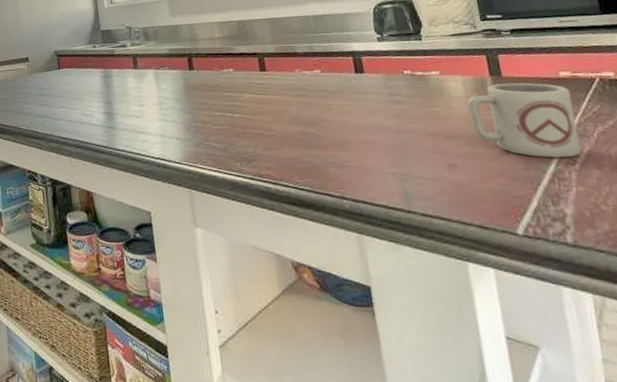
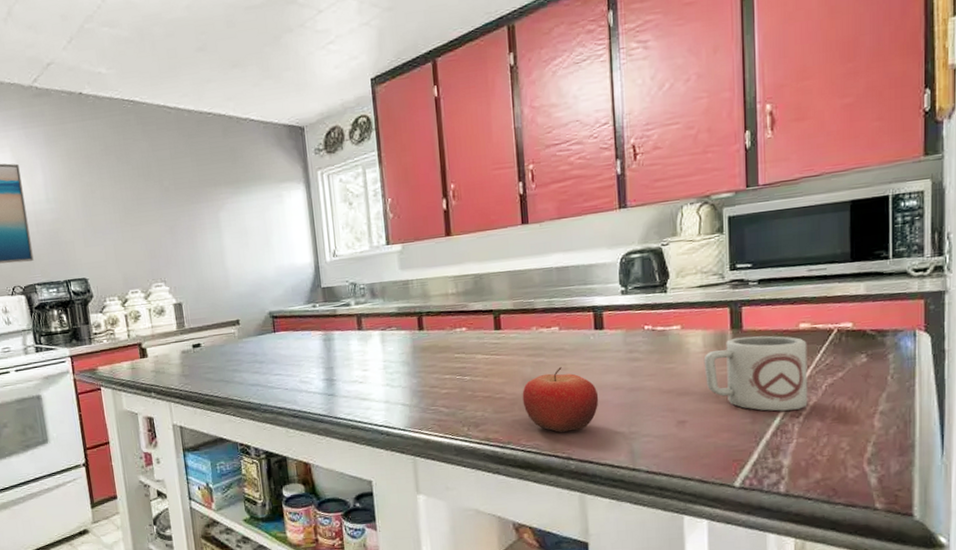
fruit: none [290,108,367,171] -> present [522,367,599,432]

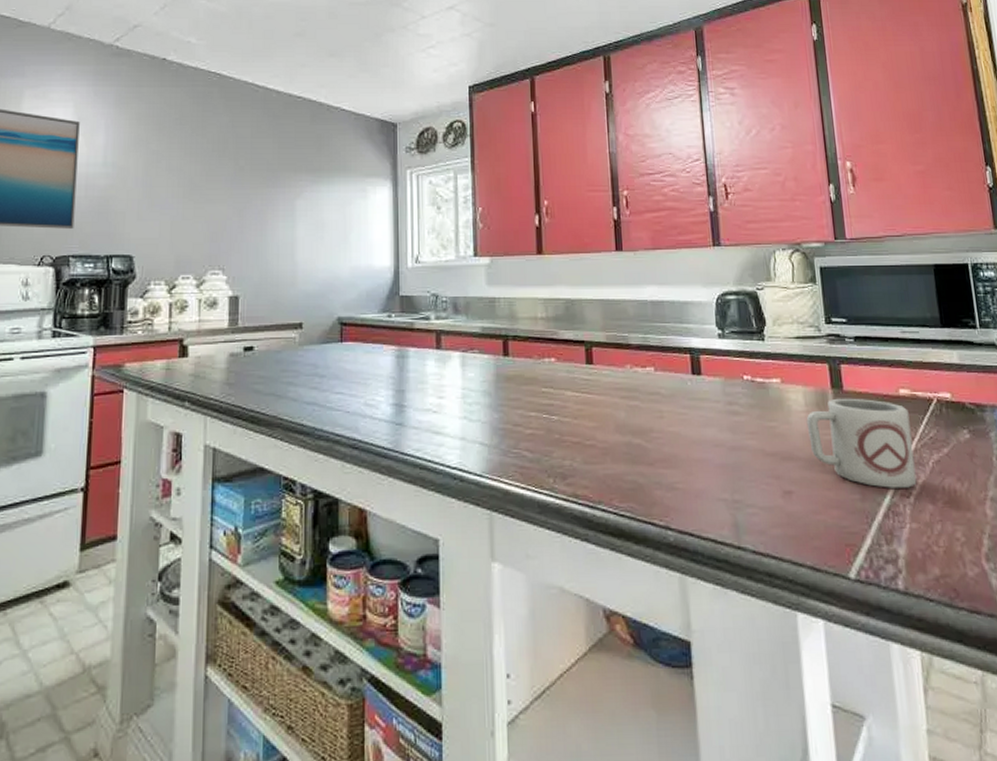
fruit: present [522,367,599,432] -> none [615,414,699,494]

